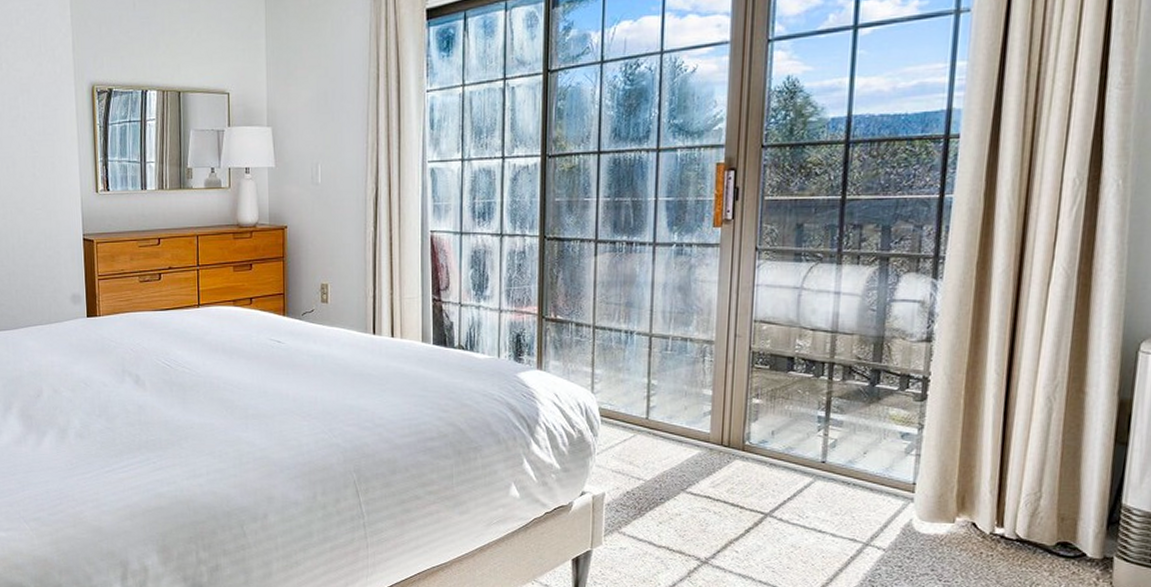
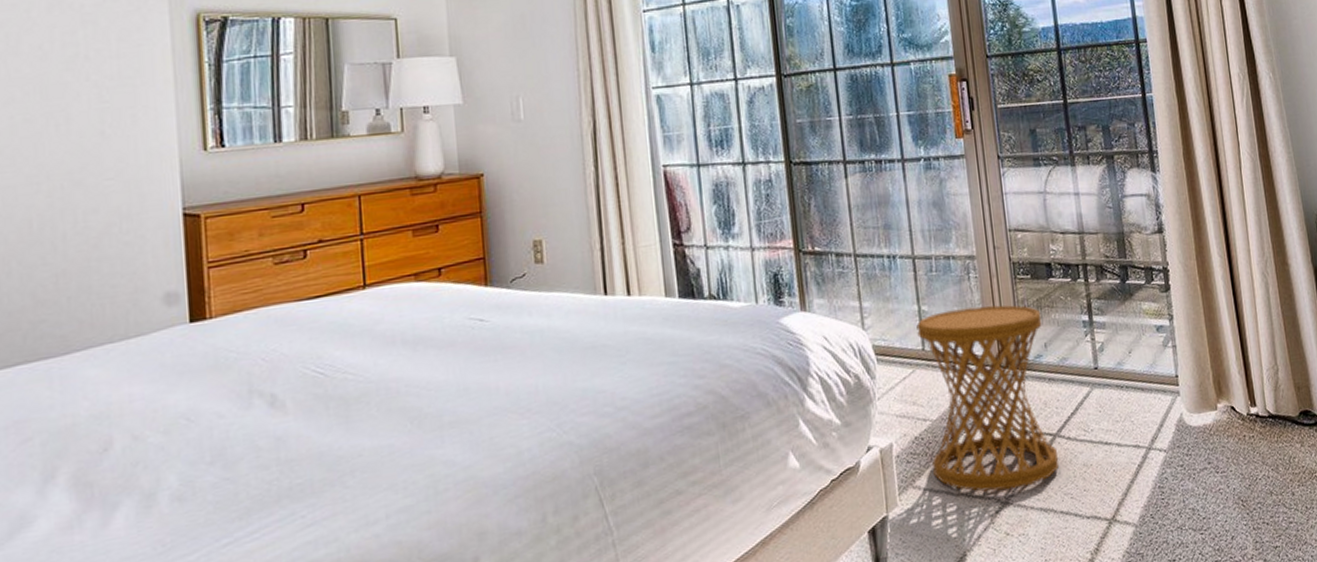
side table: none [640,387,774,553] -> present [916,305,1060,492]

